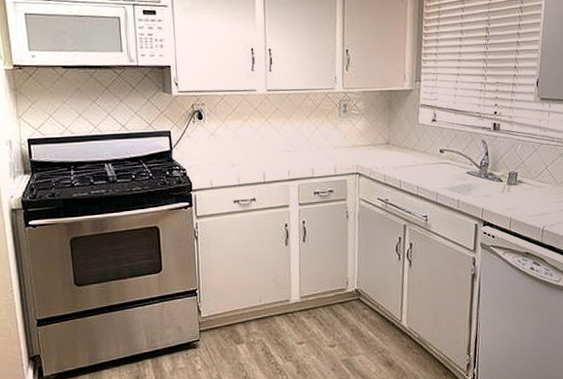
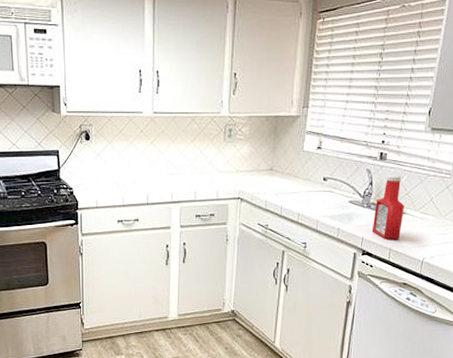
ketchup bottle: none [491,145,521,209] -> present [372,175,404,240]

